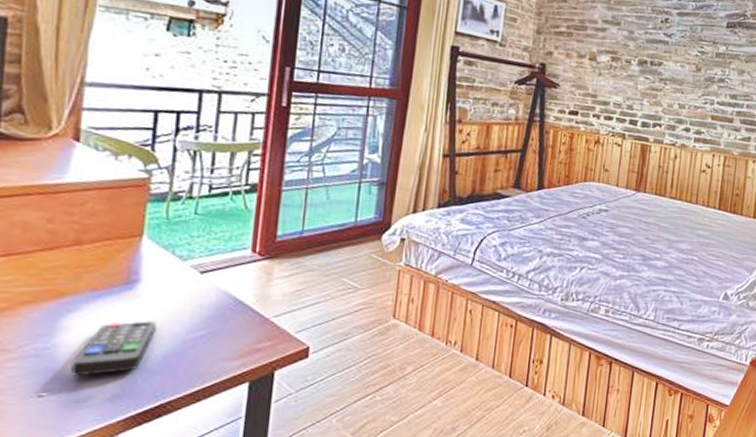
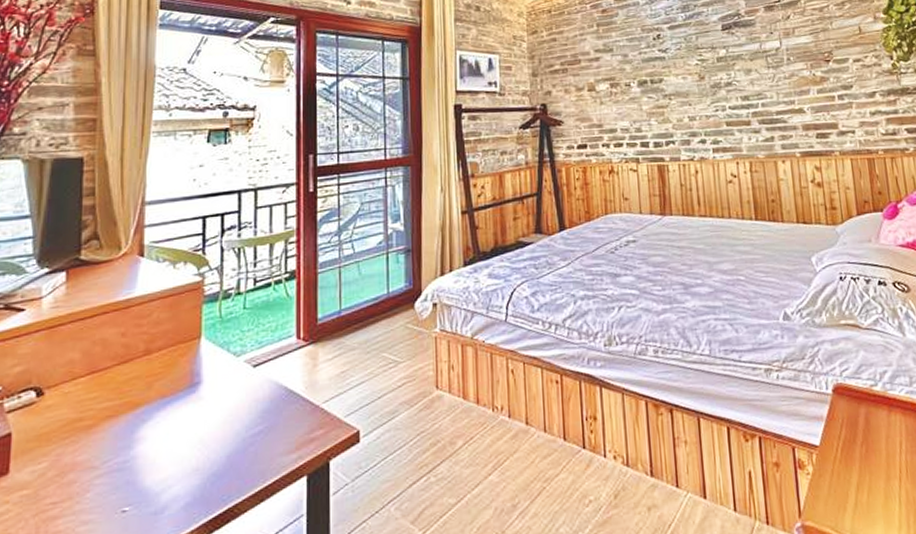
remote control: present [71,321,157,377] -> none [149,421,219,488]

